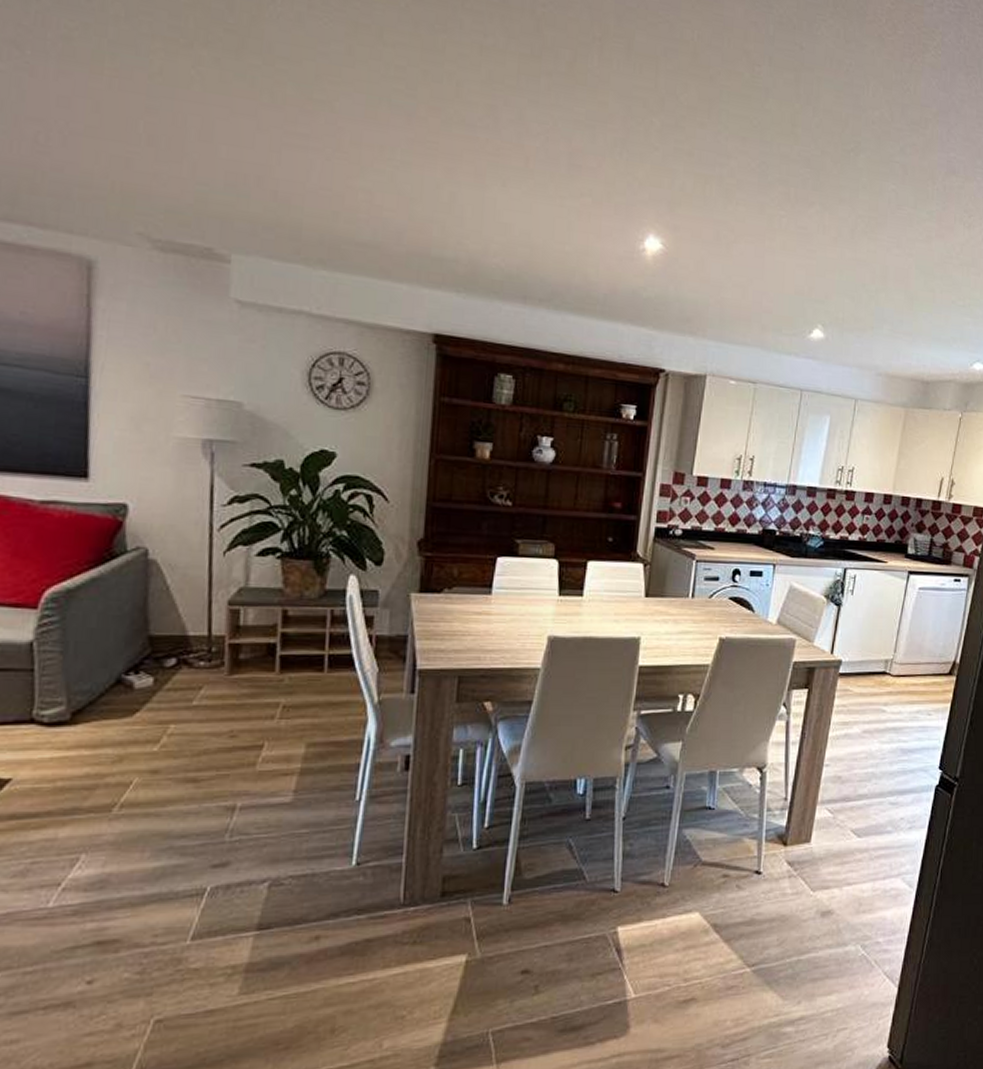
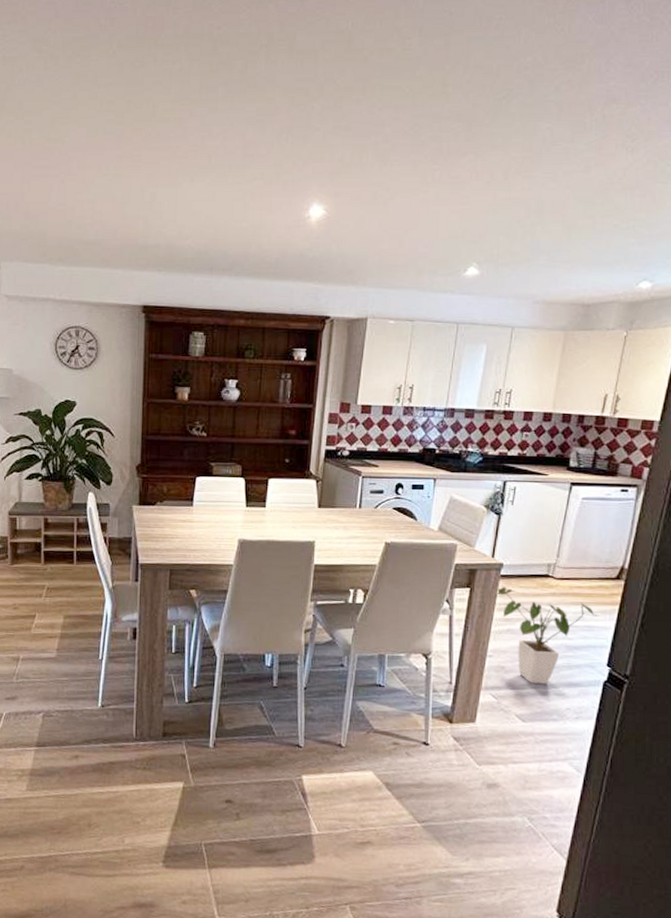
house plant: none [834,686,928,793] -> present [496,587,594,684]

